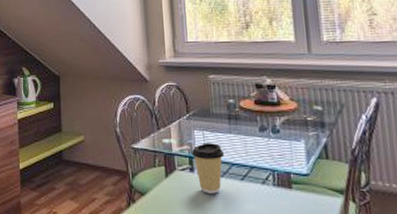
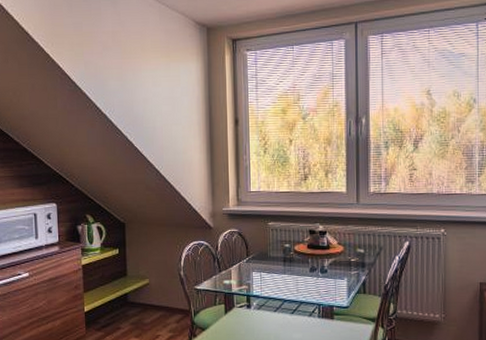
coffee cup: present [191,143,225,194] -> none [249,283,279,326]

